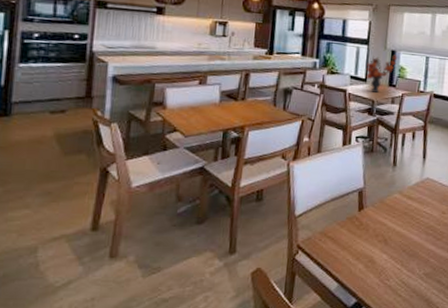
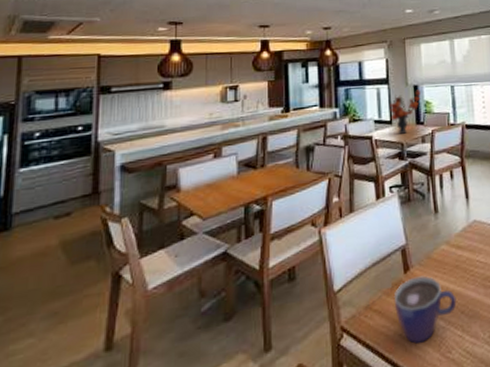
cup: none [345,216,401,270] -> present [393,276,457,344]

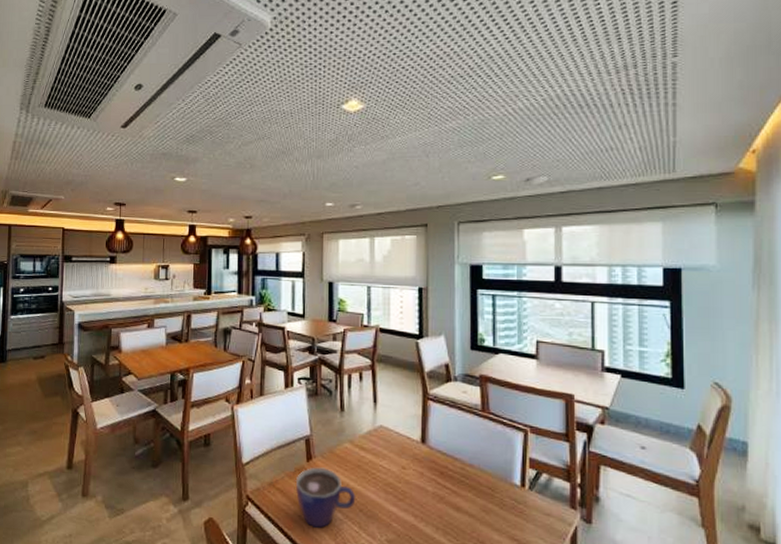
bouquet: present [390,89,421,134] -> none [303,286,335,329]

